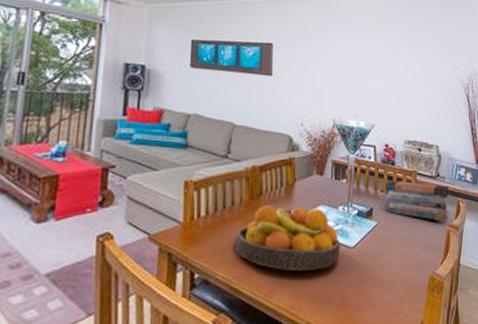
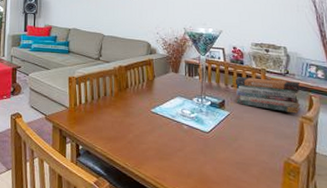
fruit bowl: present [234,205,341,270] -> none [108,96,197,149]

